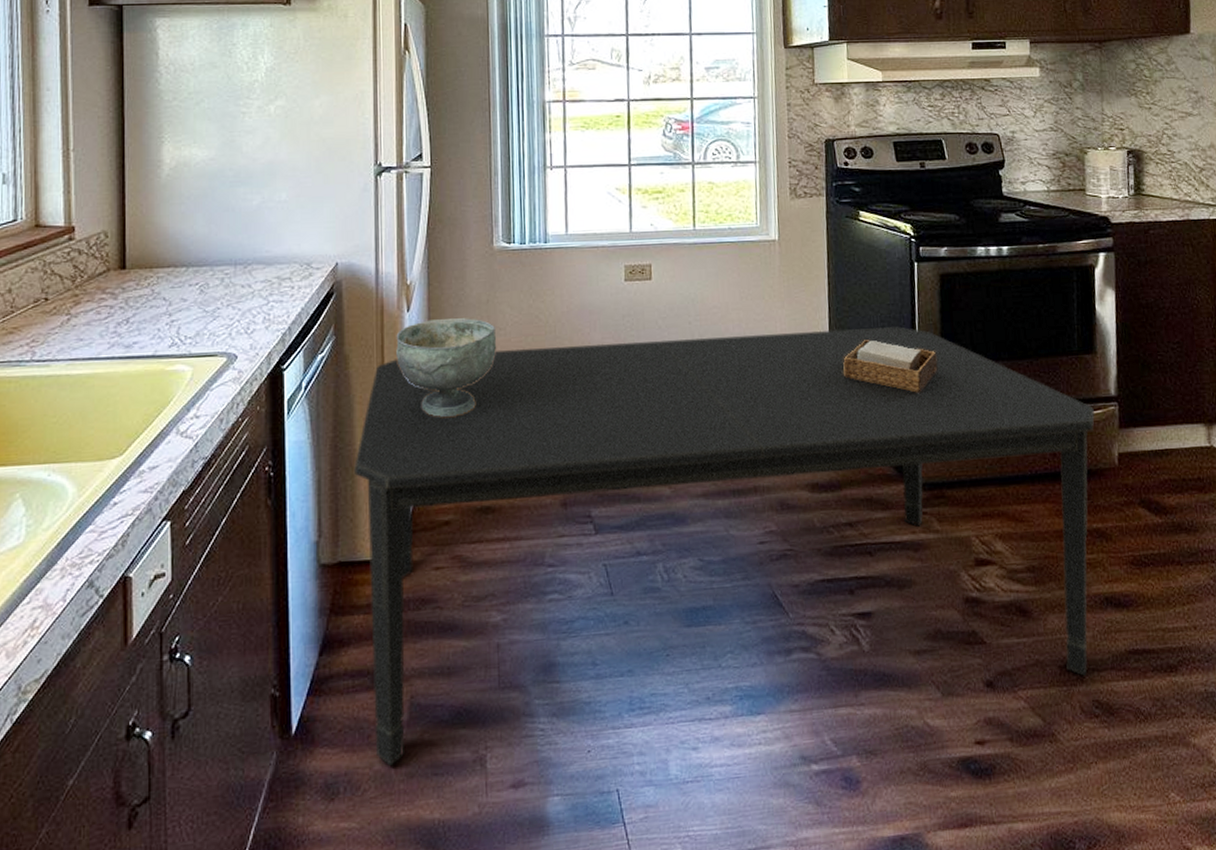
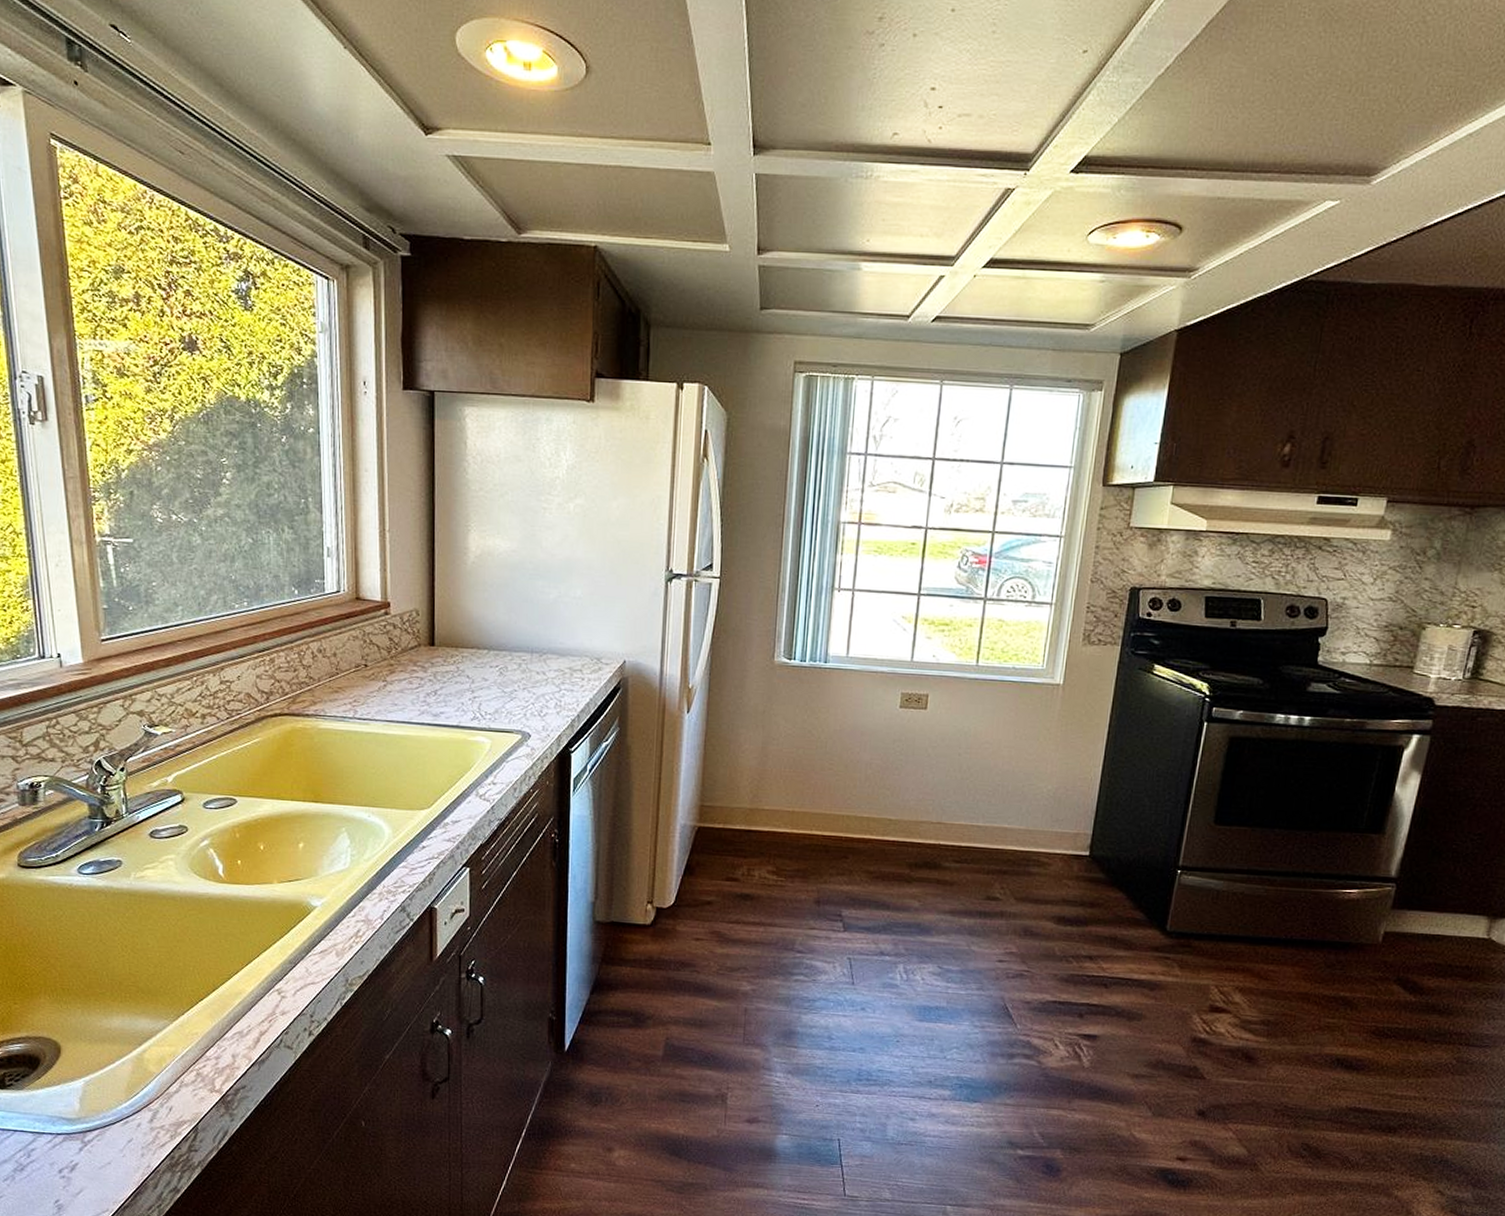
dining table: present [354,327,1095,766] -> none [630,754,1368,1122]
decorative bowl: present [396,317,496,417] -> none [674,723,769,812]
napkin holder: present [842,340,938,393] -> none [1107,791,1210,848]

